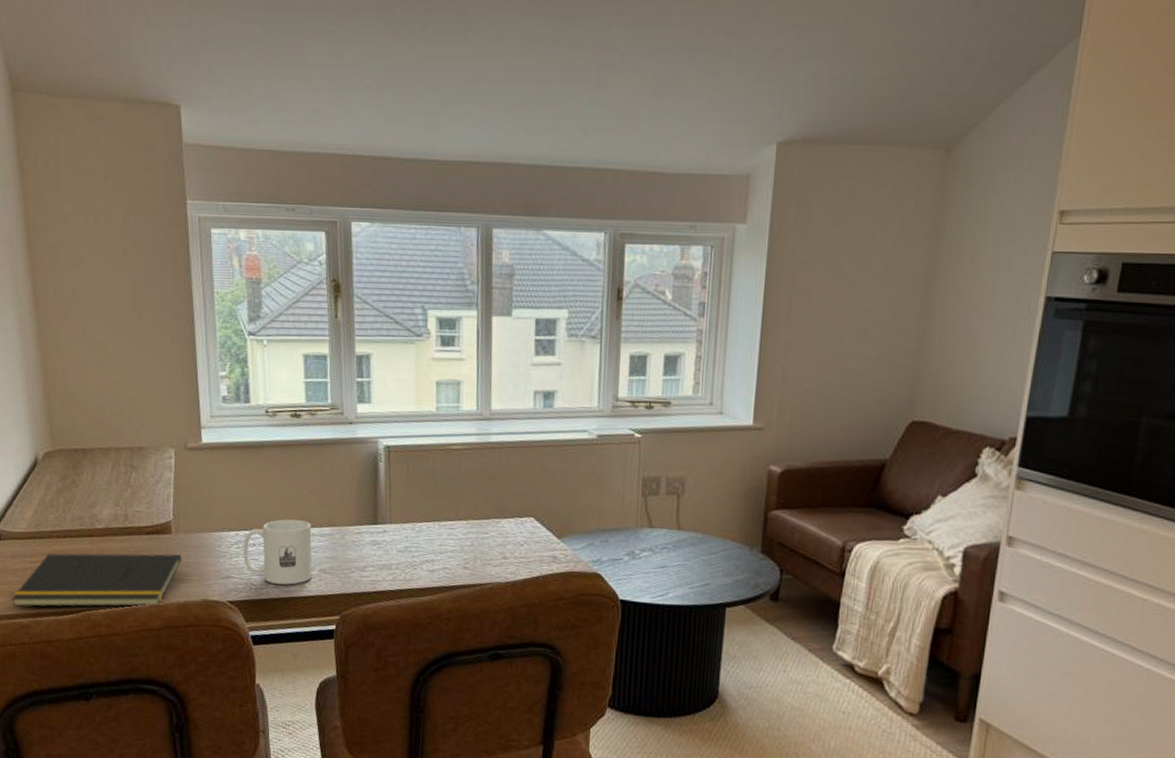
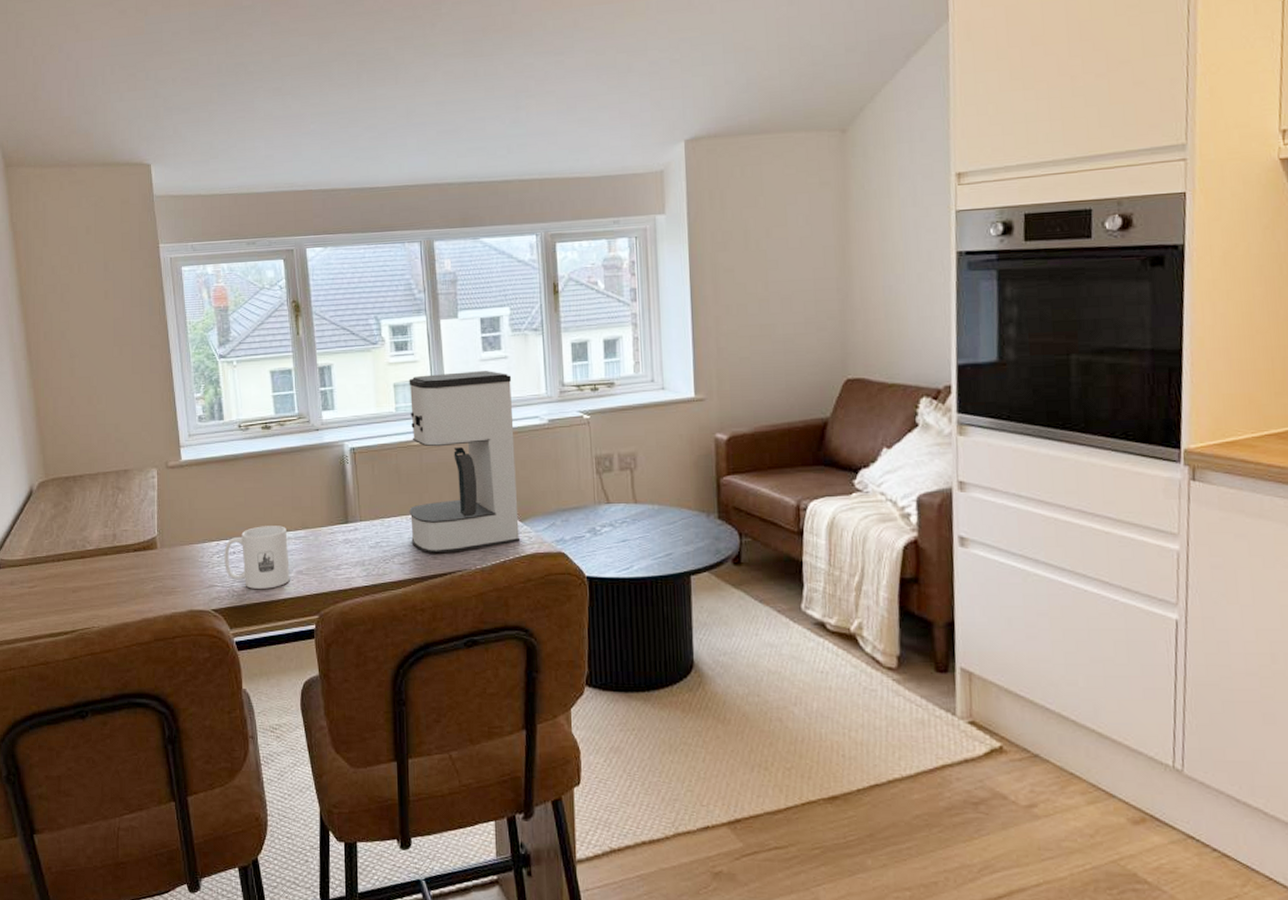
notepad: present [12,553,182,607] -> none [11,568,168,631]
coffee maker: none [442,375,563,564] -> present [409,371,520,554]

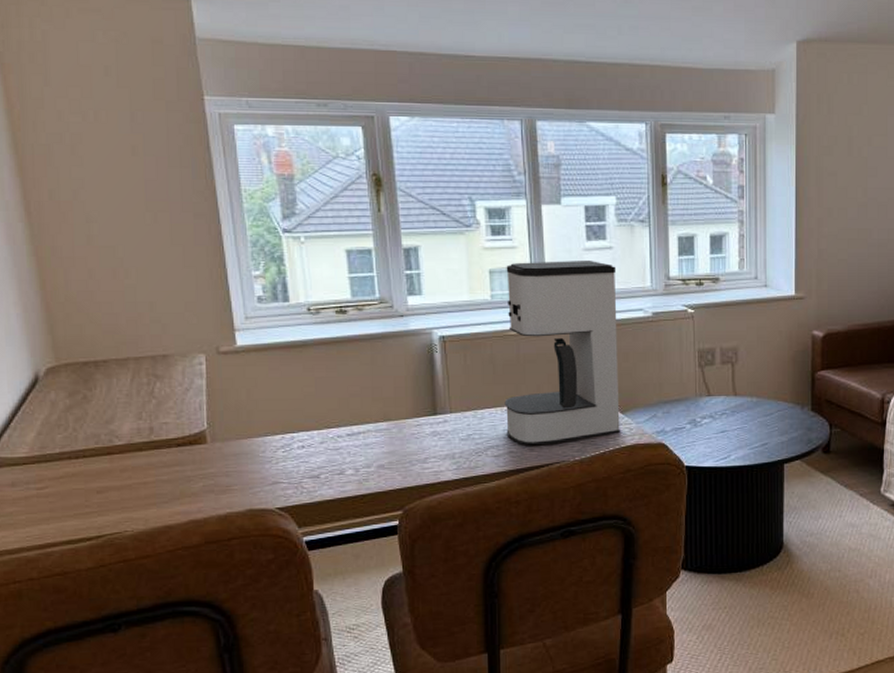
mug: present [224,526,290,589] -> none [291,417,369,485]

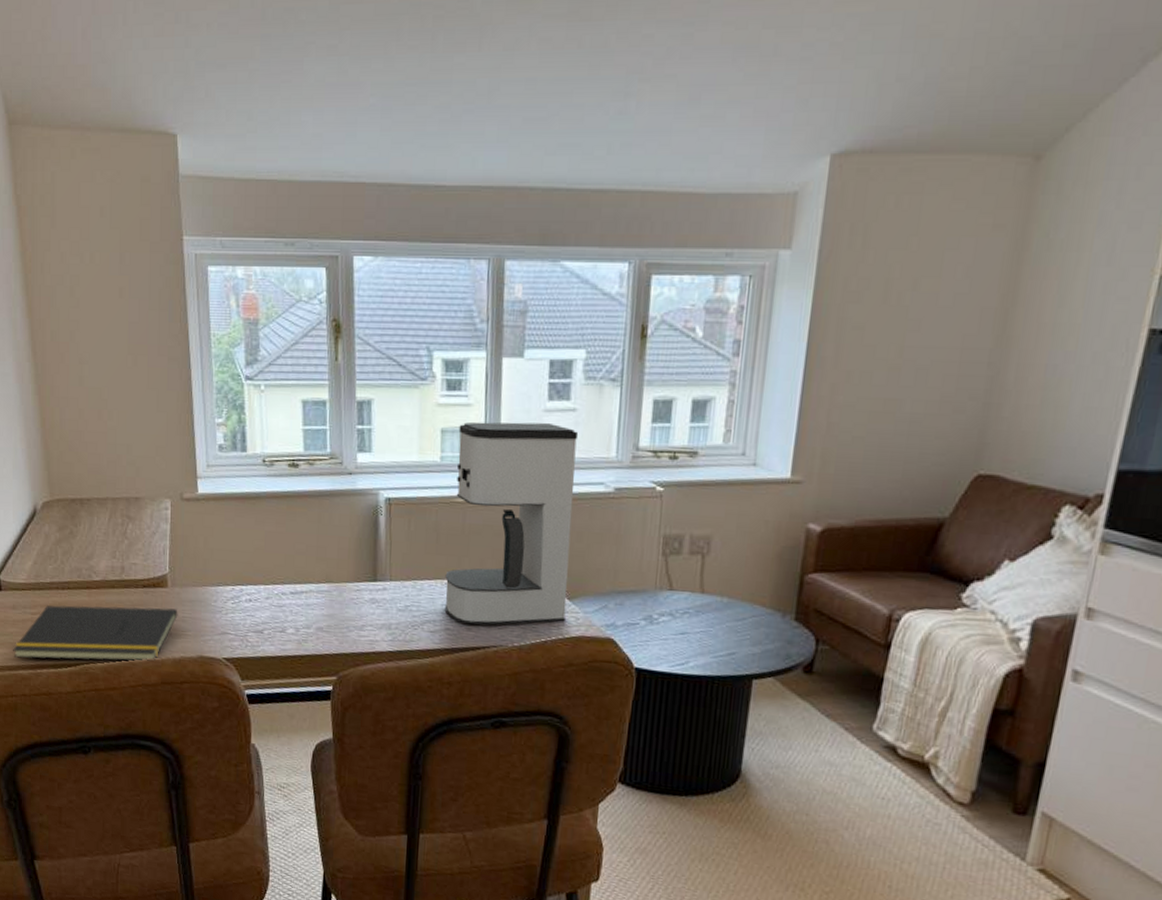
notepad: none [14,465,221,539] -> present [13,605,178,662]

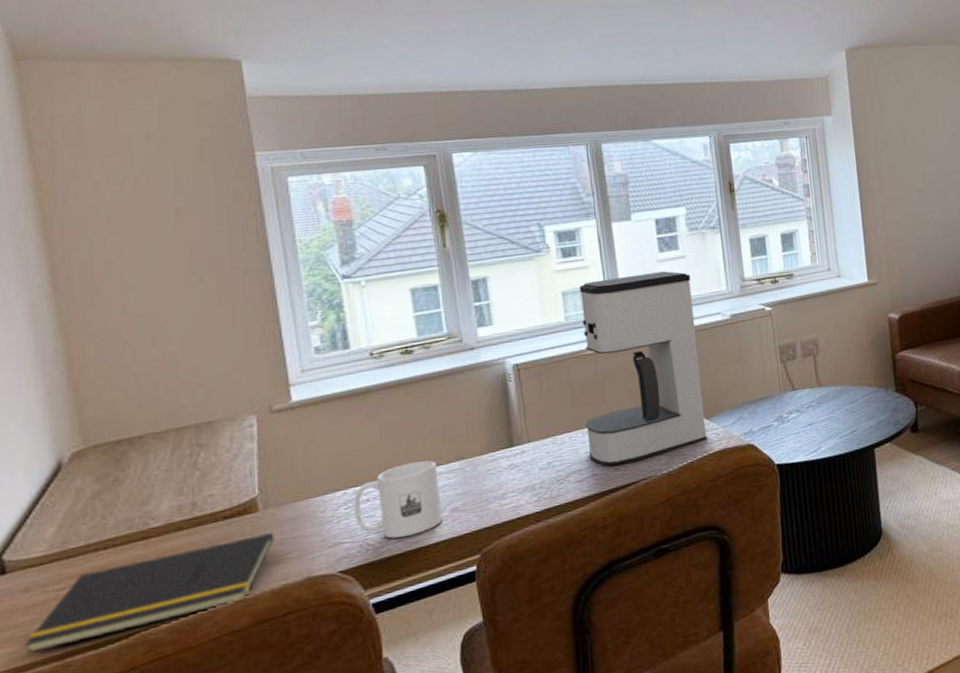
mug: none [239,574,309,643] -> present [354,460,443,539]

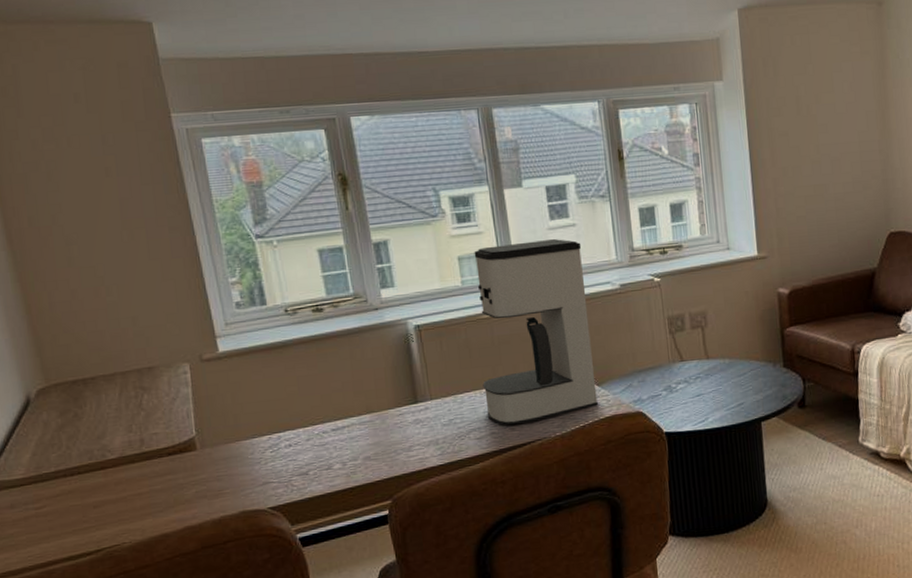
notepad: present [25,533,275,653] -> none [15,470,212,560]
mug: present [354,460,443,539] -> none [278,412,357,481]

